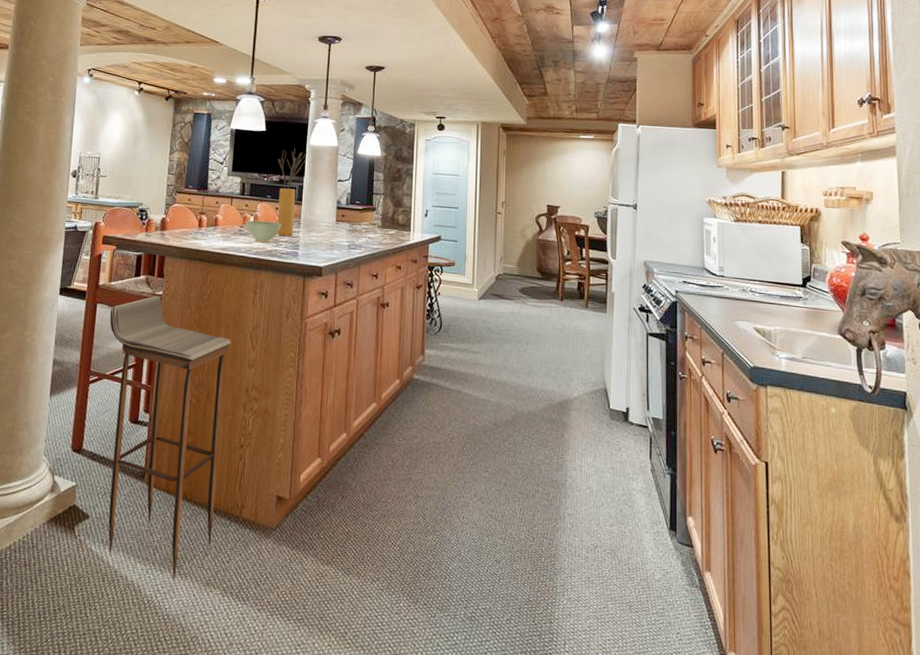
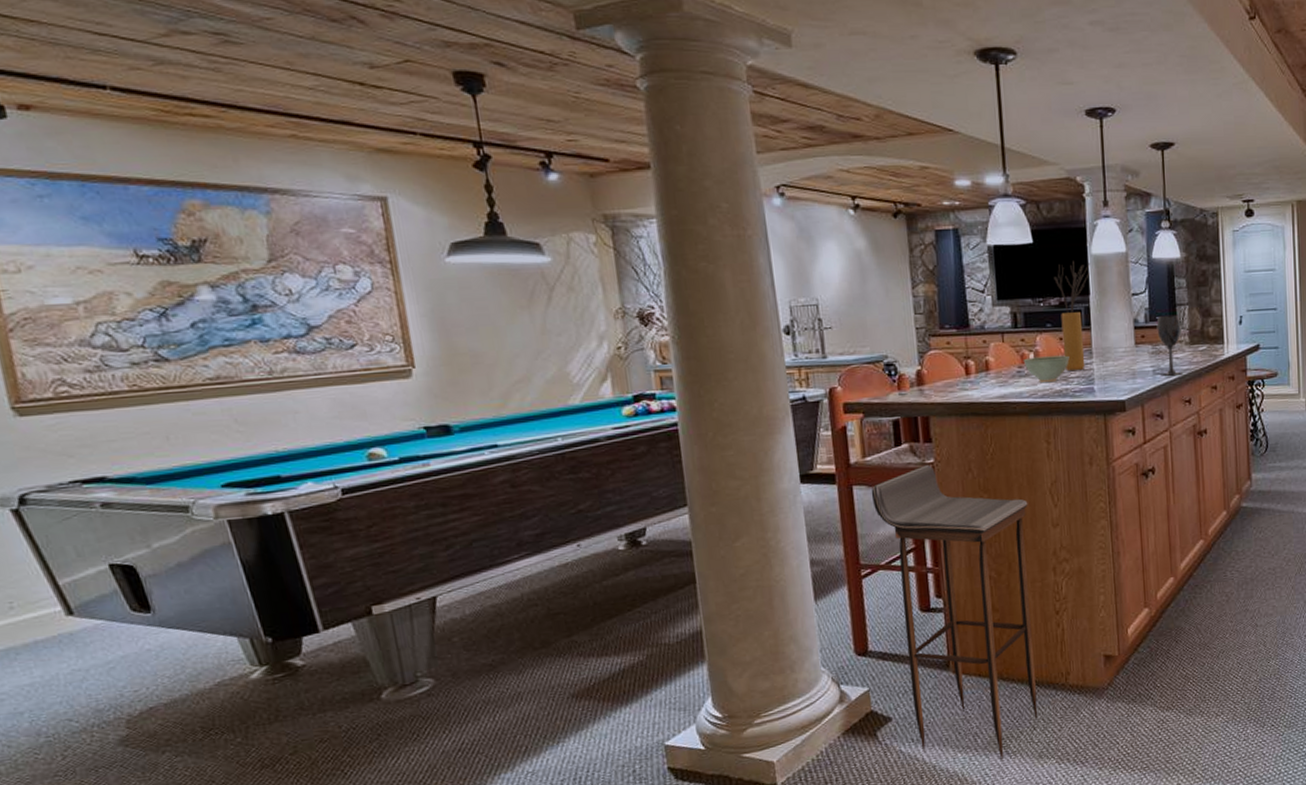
wine glass: none [354,200,376,252] -> present [1156,314,1182,376]

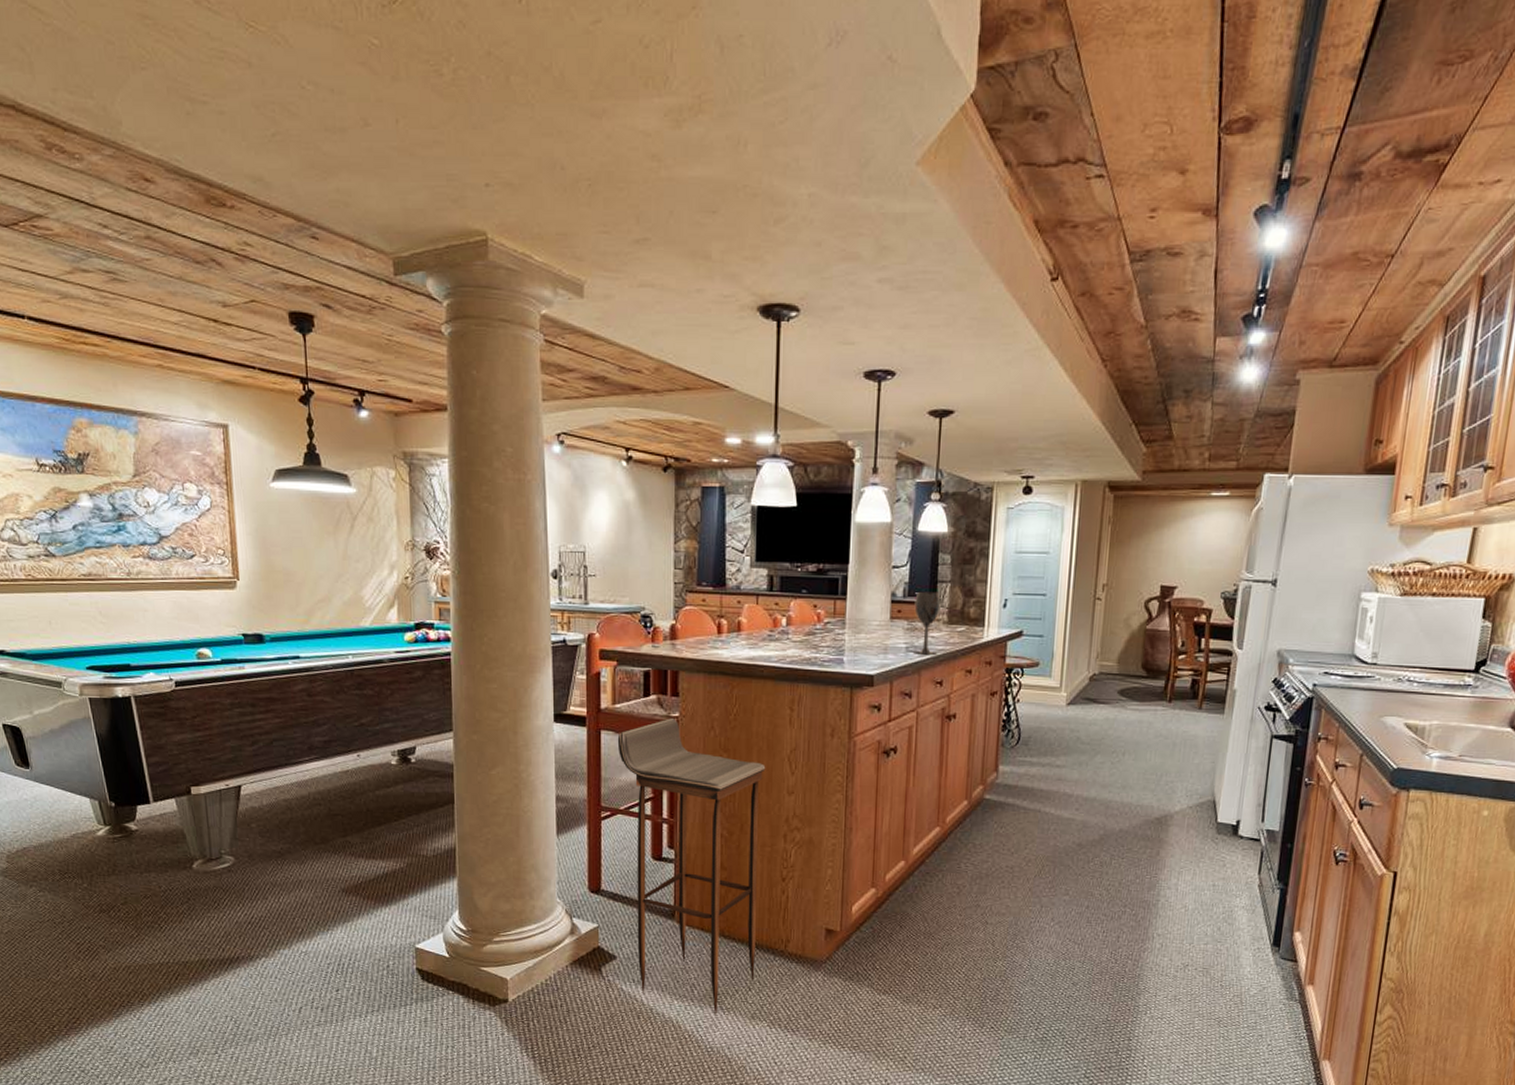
bowl: present [1023,355,1070,383] -> none [775,622,822,650]
vase: present [1054,261,1091,372] -> none [814,528,852,641]

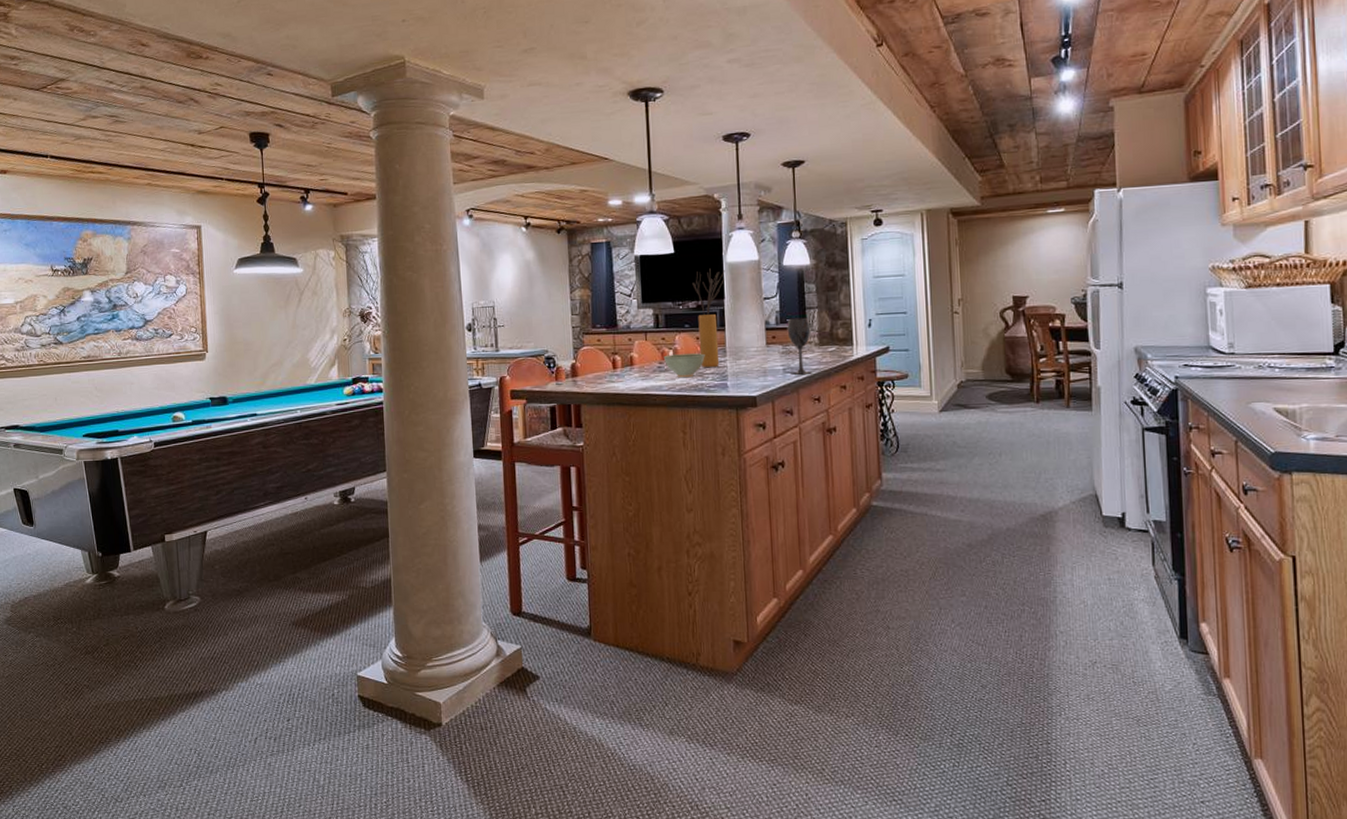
bar stool: present [617,718,766,1016] -> none [530,448,670,733]
bowl: none [775,622,822,650] -> present [663,353,705,378]
vase: none [814,528,852,641] -> present [692,268,725,368]

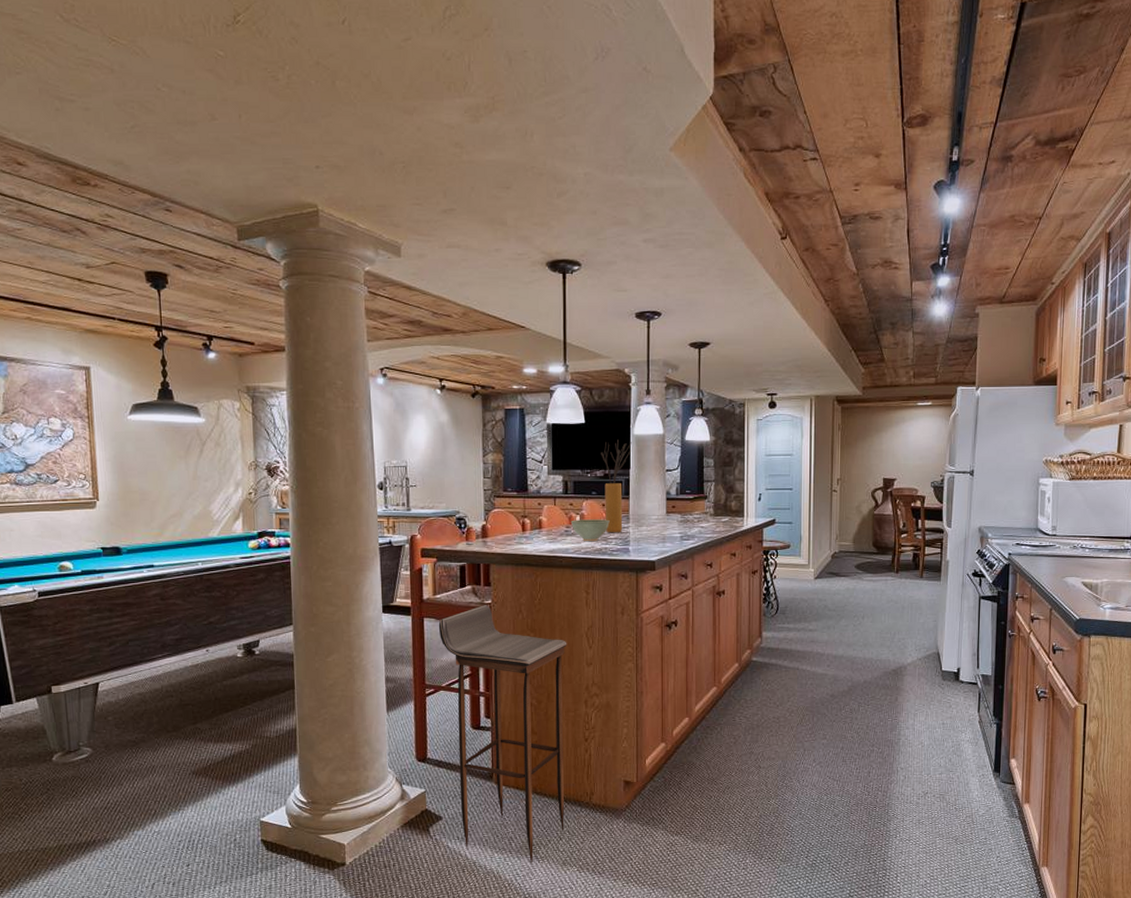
bar stool: none [530,448,670,733] -> present [438,605,567,865]
wine glass: present [787,317,812,375] -> none [686,489,707,542]

